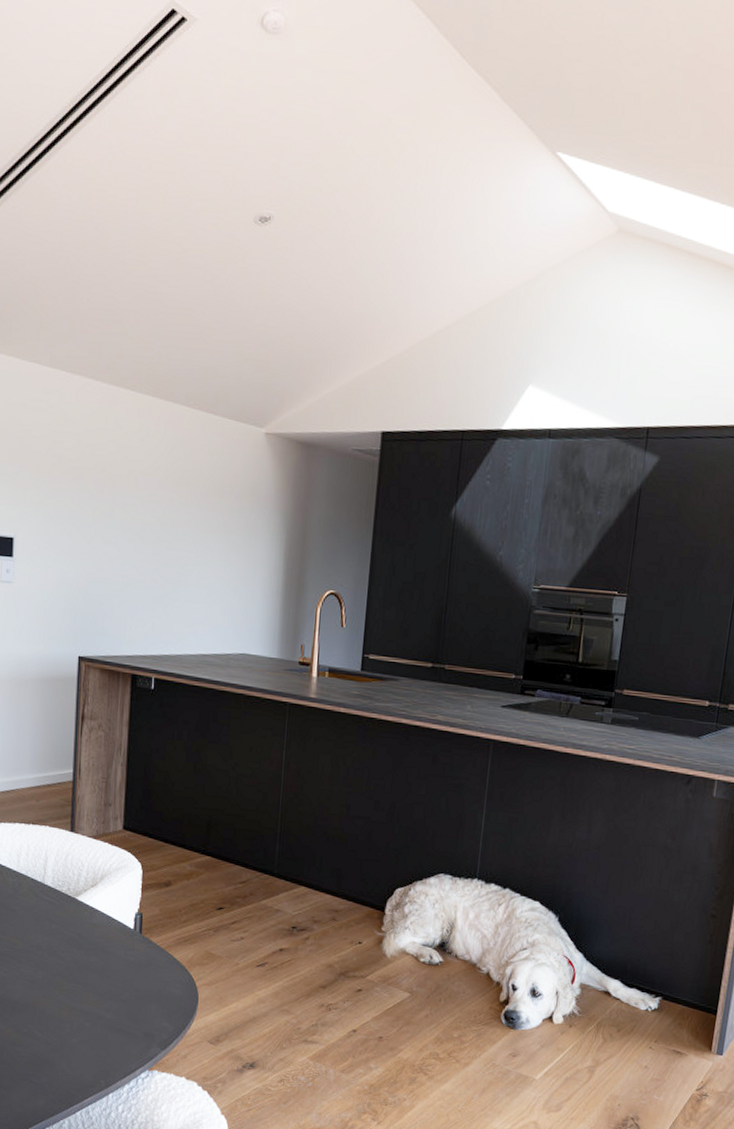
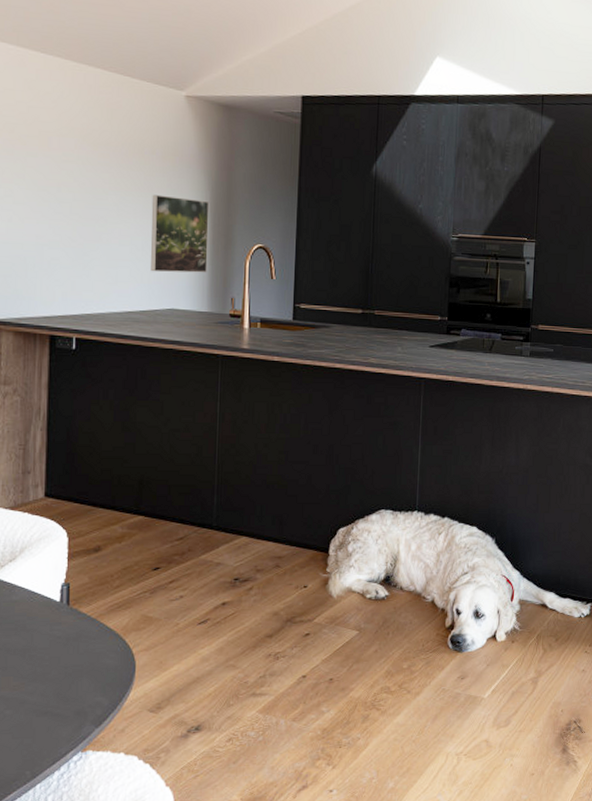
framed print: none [225,536,284,619] -> present [150,194,210,273]

